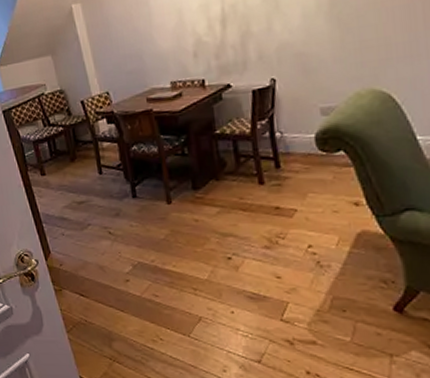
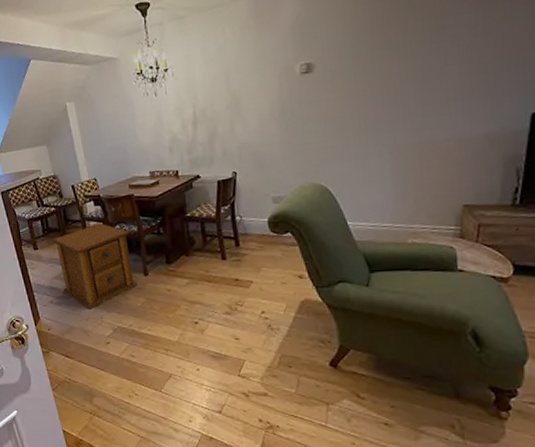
side table: none [61,143,160,243] -> present [52,223,138,309]

